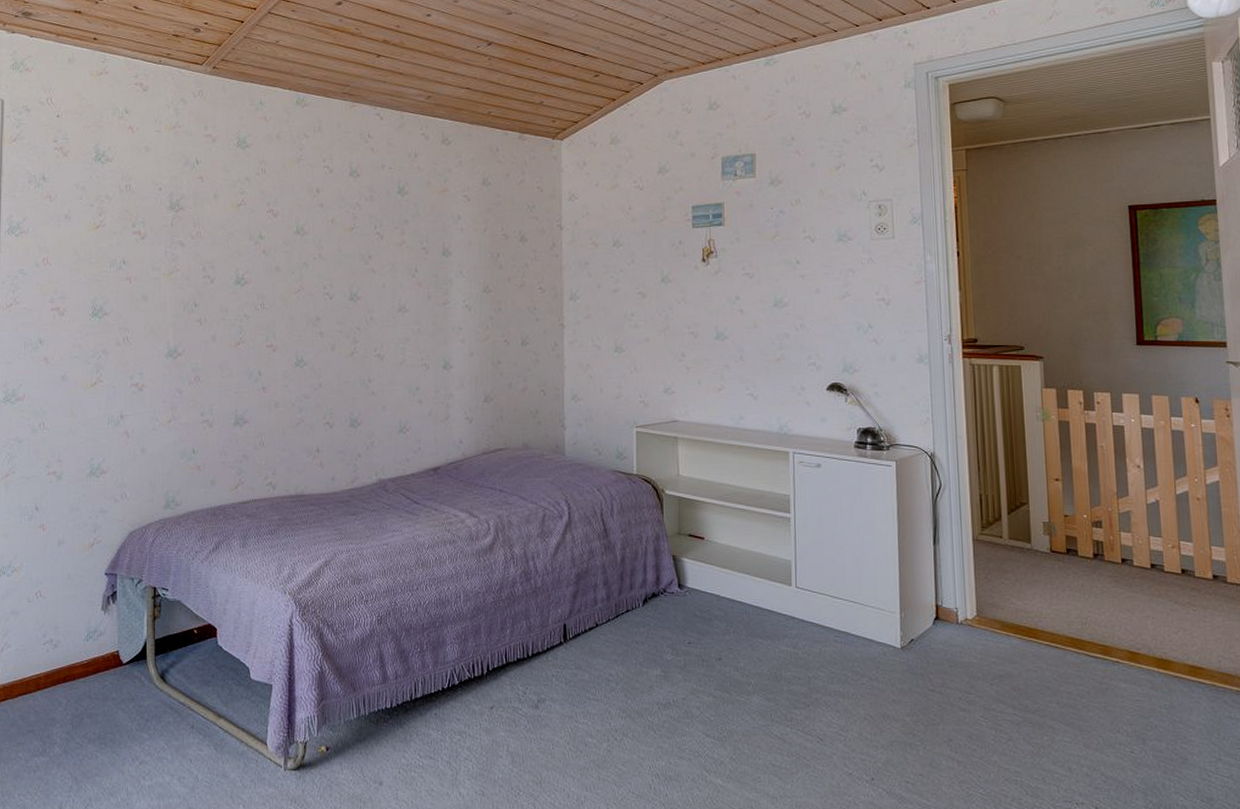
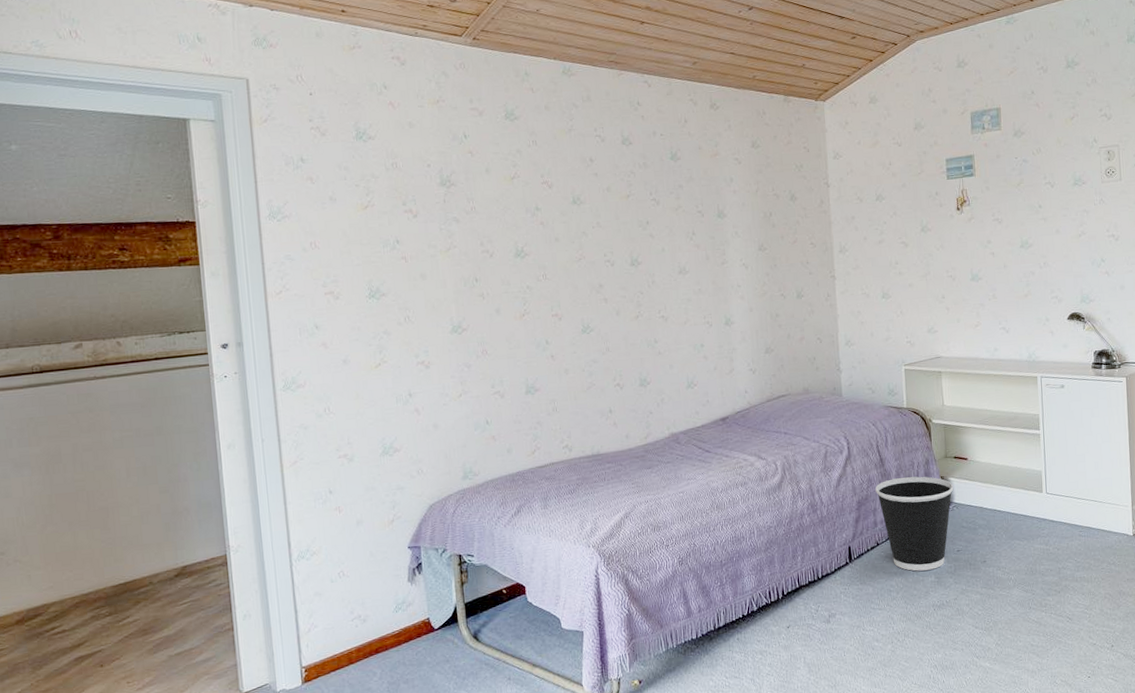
wastebasket: none [597,553,687,661] -> present [875,476,954,571]

